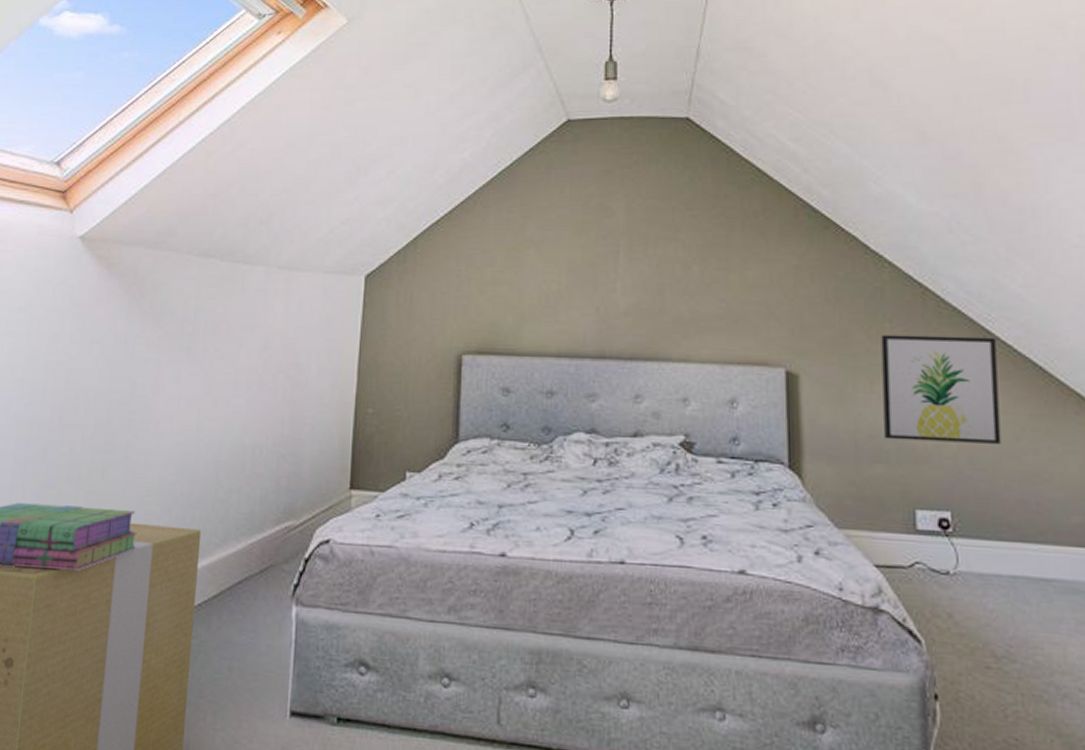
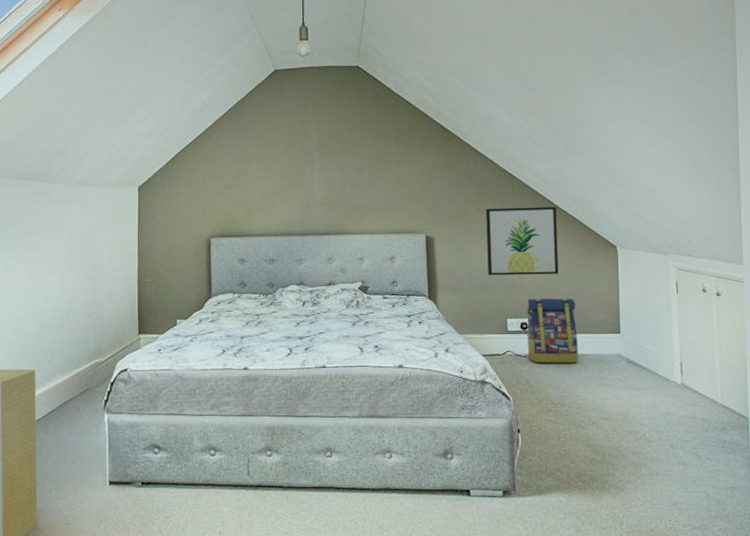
backpack: none [948,480,1037,592] -> present [527,297,578,363]

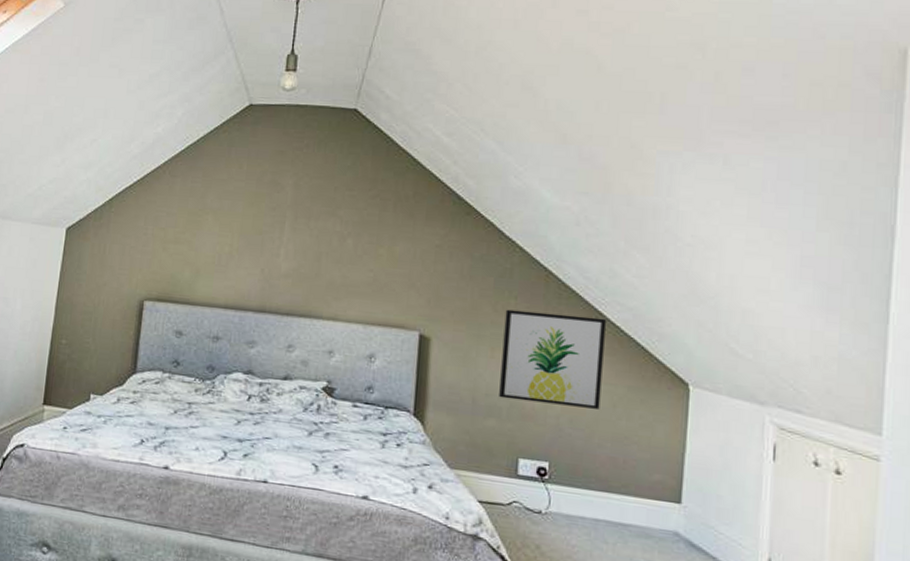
backpack: present [527,297,578,363] -> none [542,437,620,534]

